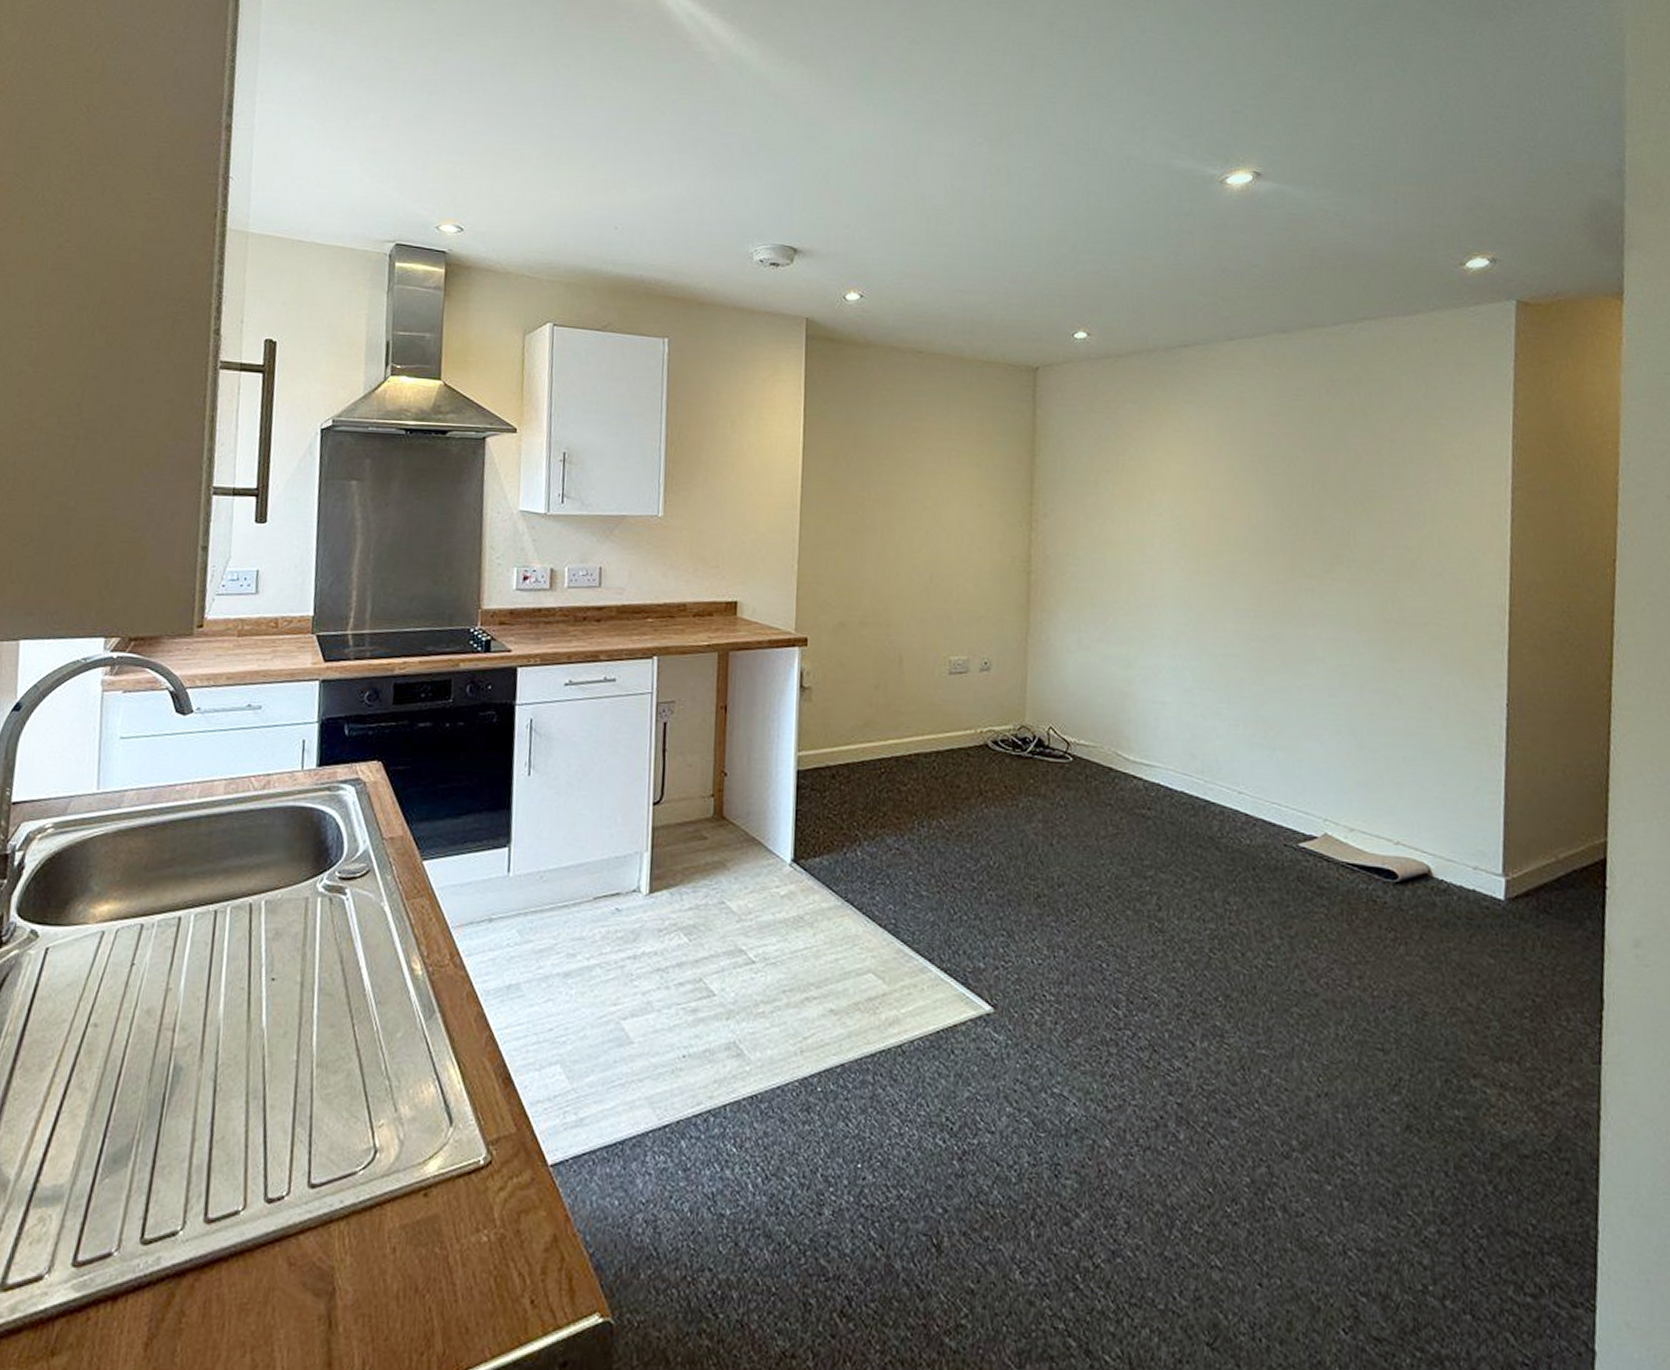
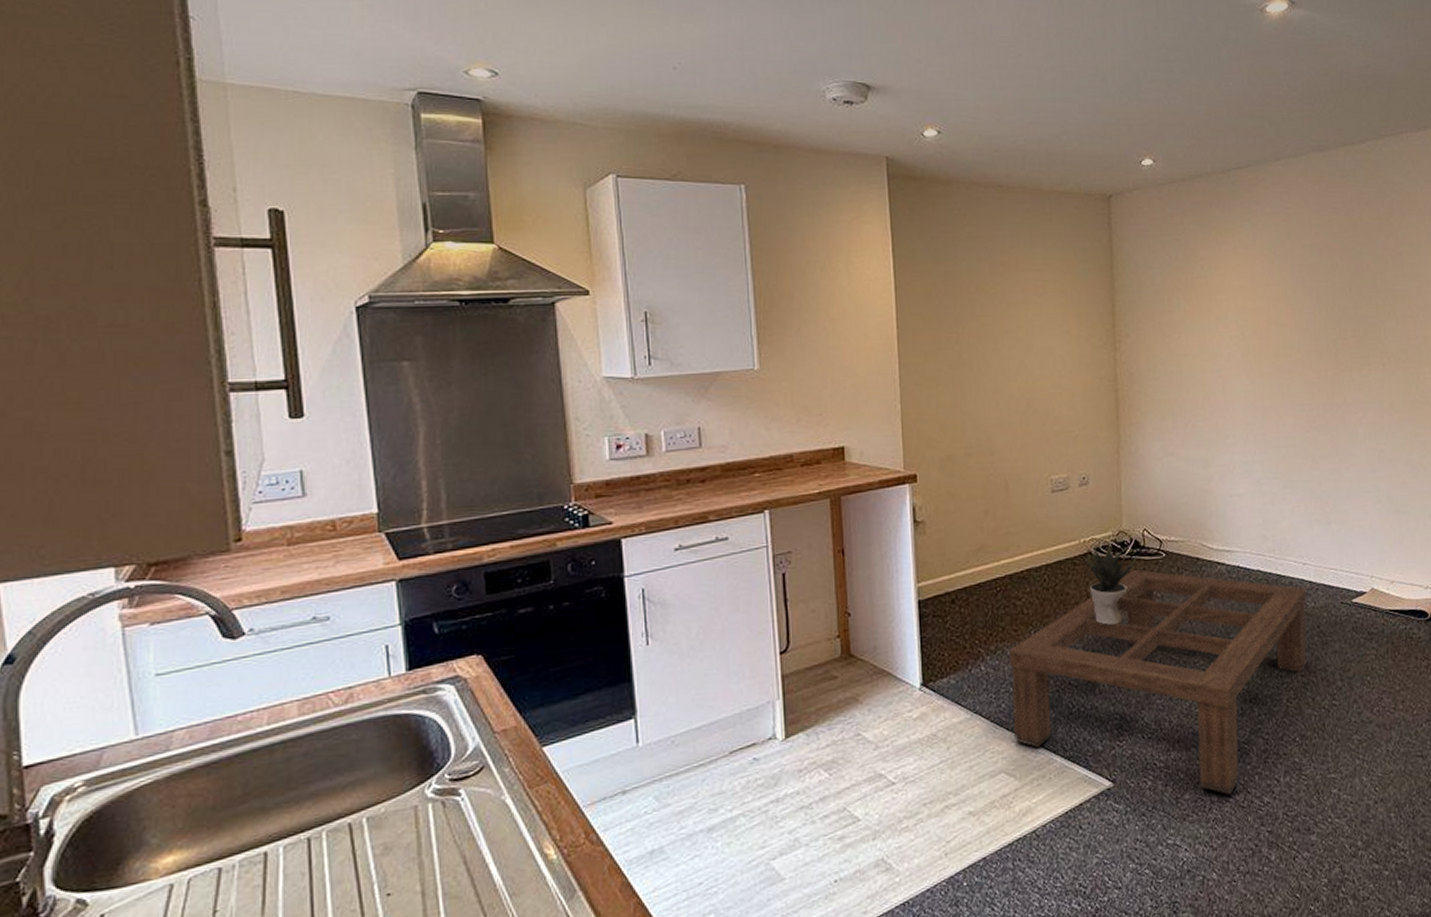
coffee table: none [887,770,1241,1050] -> present [1009,569,1307,795]
potted plant: none [980,736,1039,828] -> present [1084,542,1137,625]

